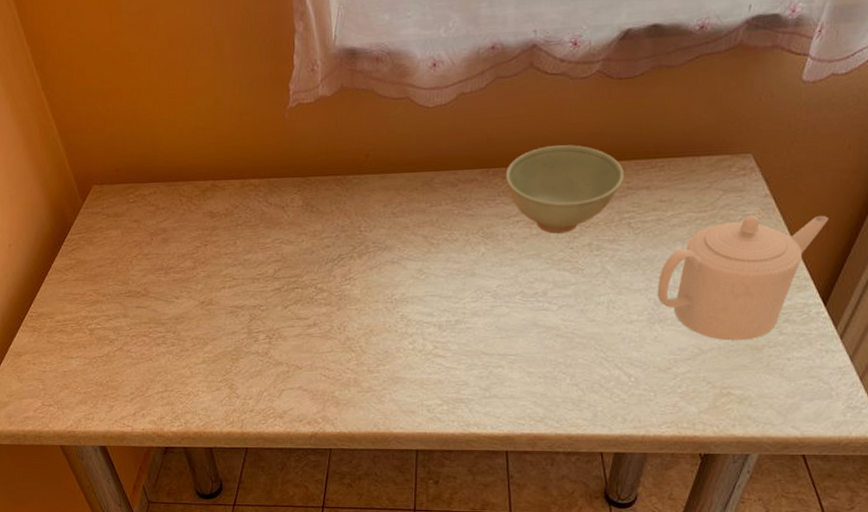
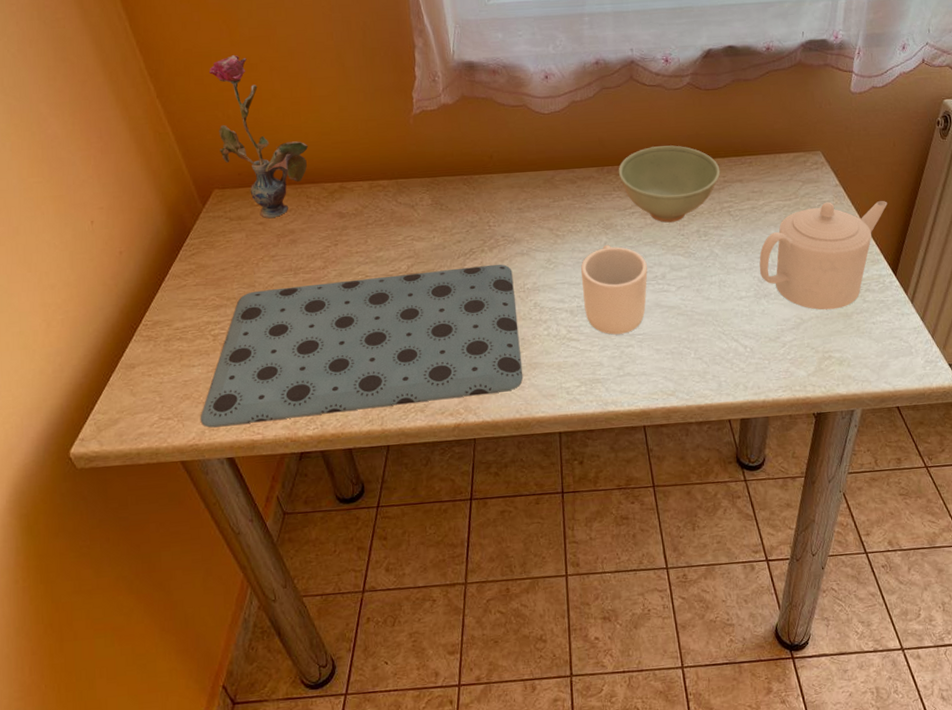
placemat: none [77,272,383,417] -> present [200,264,523,428]
vase: none [91,44,182,216] -> present [209,55,308,219]
mug: none [454,255,527,354] -> present [581,244,648,335]

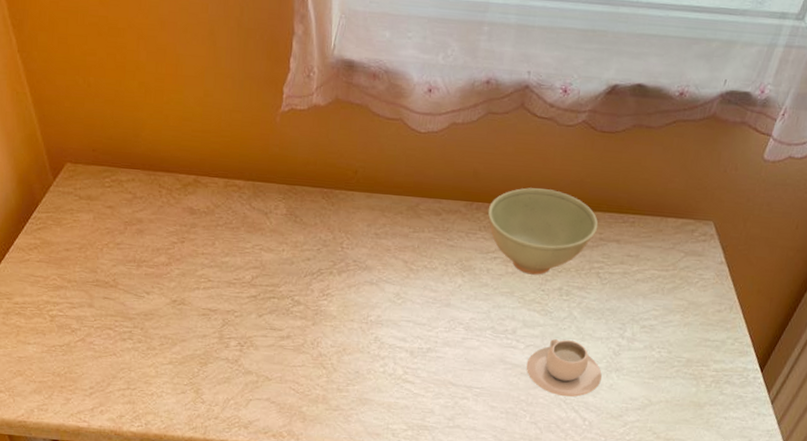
placemat: present [200,264,523,428] -> none [30,277,358,423]
vase: present [209,55,308,219] -> none [74,15,167,204]
mug: present [581,244,648,335] -> none [425,287,499,385]
teacup: none [681,276,753,329] -> present [526,339,602,397]
teapot: present [759,201,887,310] -> none [617,279,773,397]

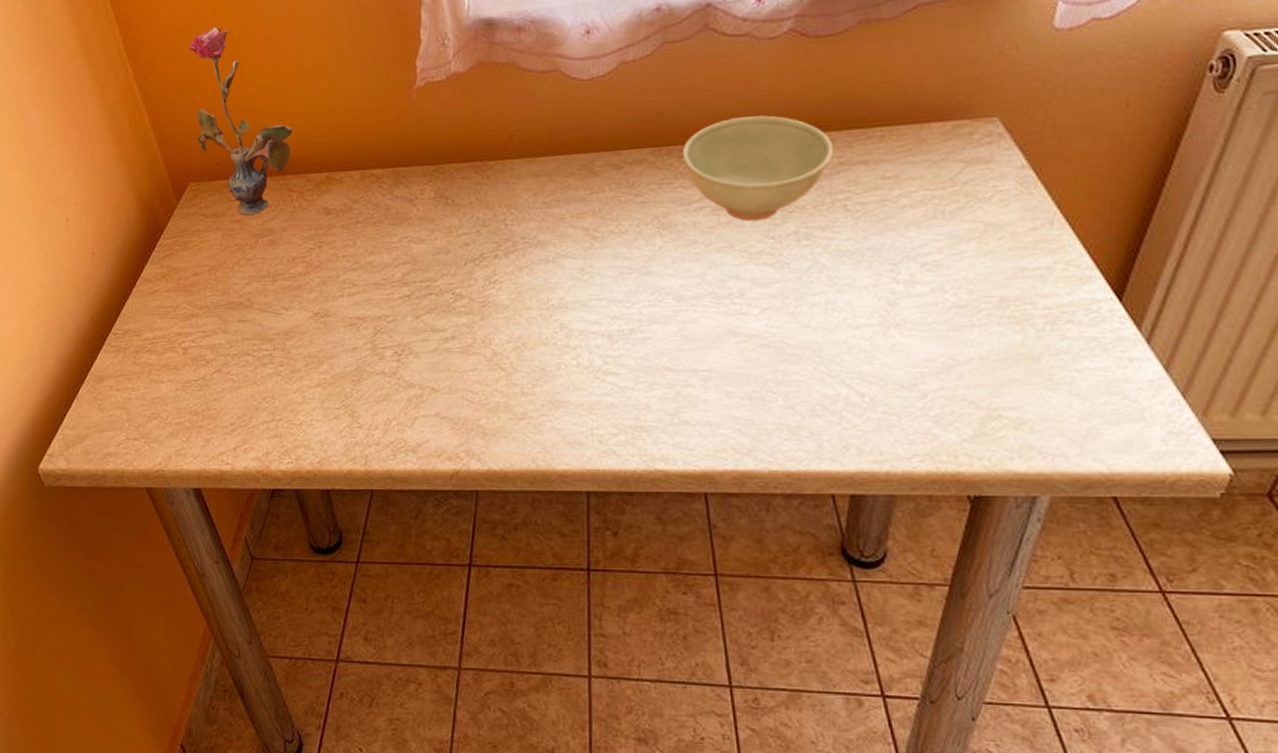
vase: none [74,15,167,204] -> present [189,27,292,216]
teacup: present [526,339,602,397] -> none [766,295,877,369]

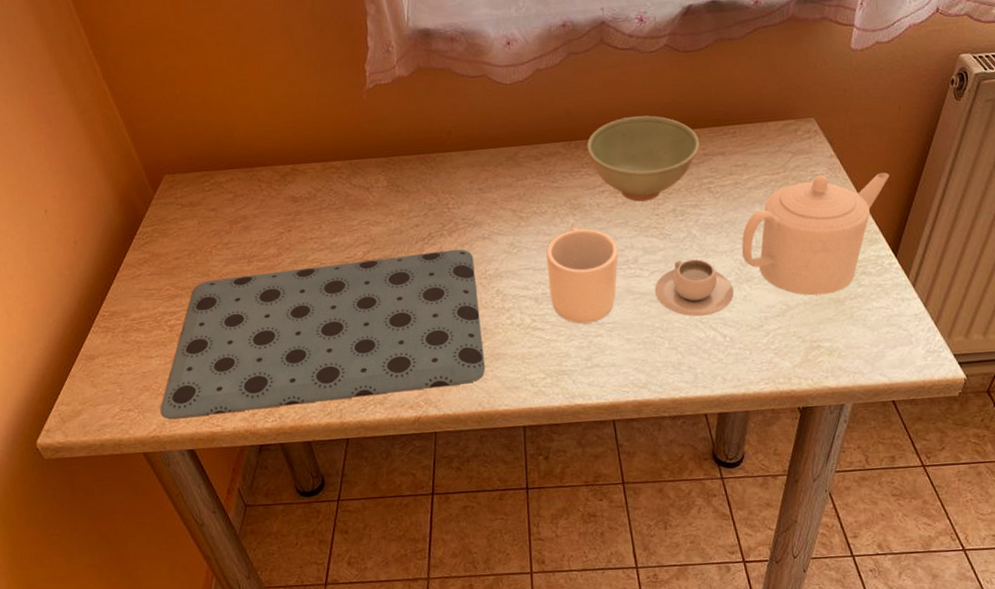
placemat: none [167,273,541,453] -> present [160,249,485,420]
vase: present [189,27,292,216] -> none [154,30,258,205]
mug: none [625,249,719,370] -> present [546,226,619,324]
teacup: none [766,295,877,369] -> present [654,259,734,317]
teapot: none [889,189,1111,348] -> present [742,173,889,296]

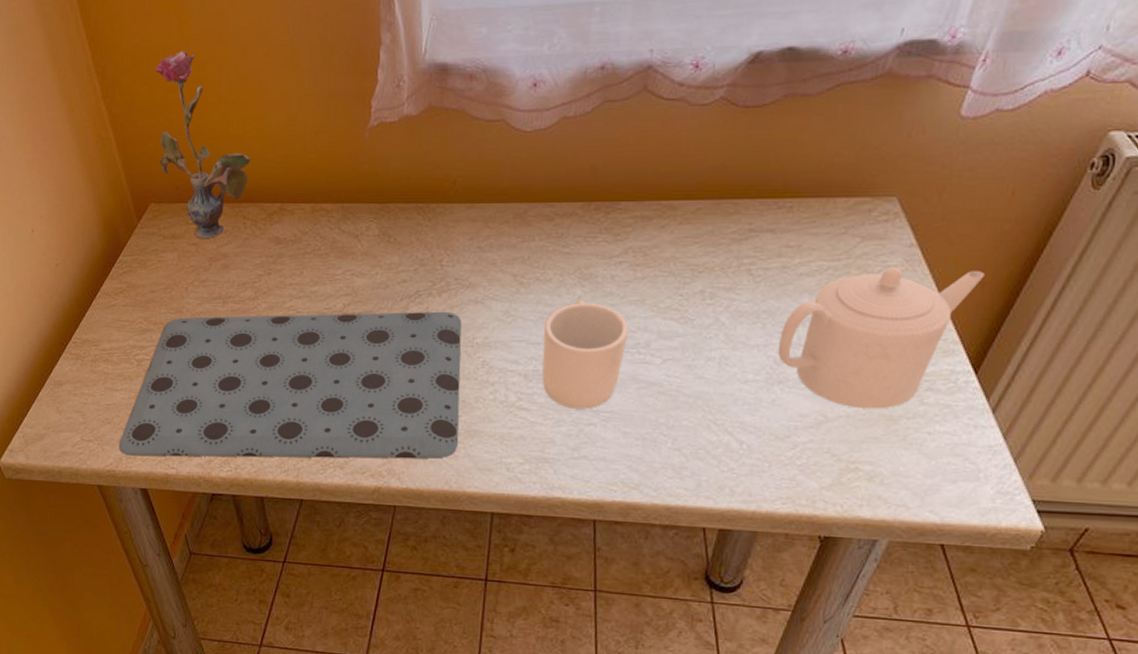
vase: none [154,30,258,205] -> present [156,51,250,239]
bowl: present [586,115,700,202] -> none [609,179,747,278]
teacup: present [654,259,734,317] -> none [664,350,761,417]

